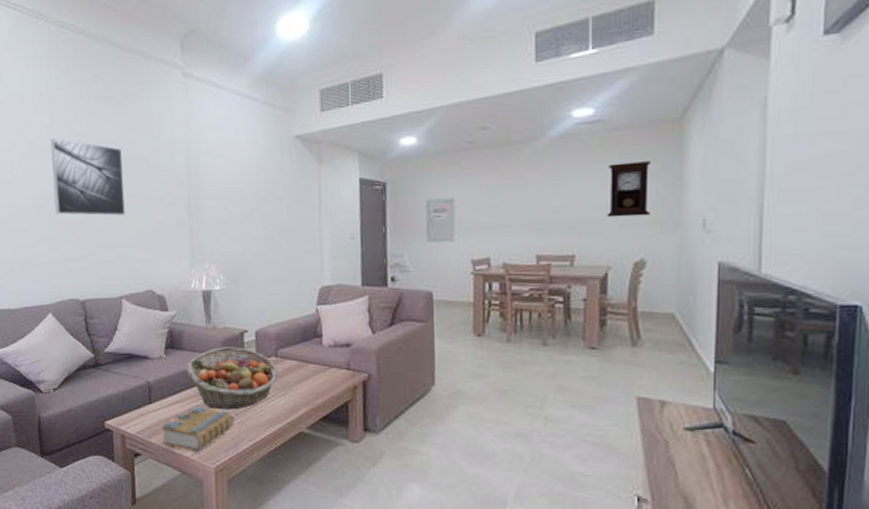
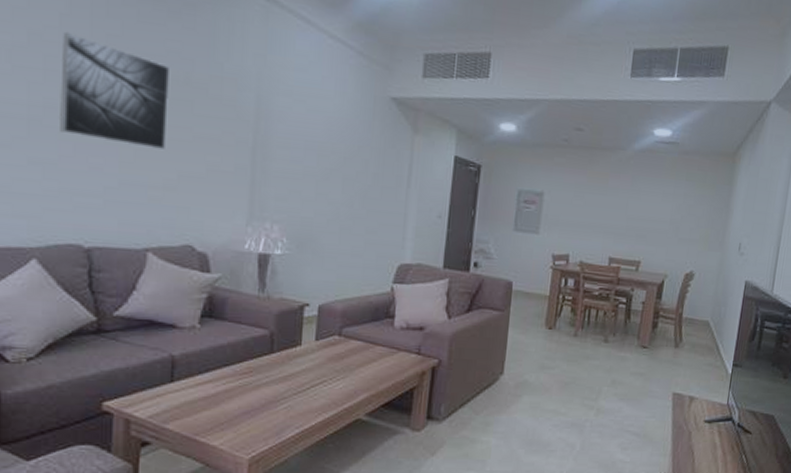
book: present [161,406,234,453] -> none [183,387,281,442]
fruit basket: present [186,347,279,410] -> none [225,320,341,393]
pendulum clock: present [607,161,651,218] -> none [670,183,708,234]

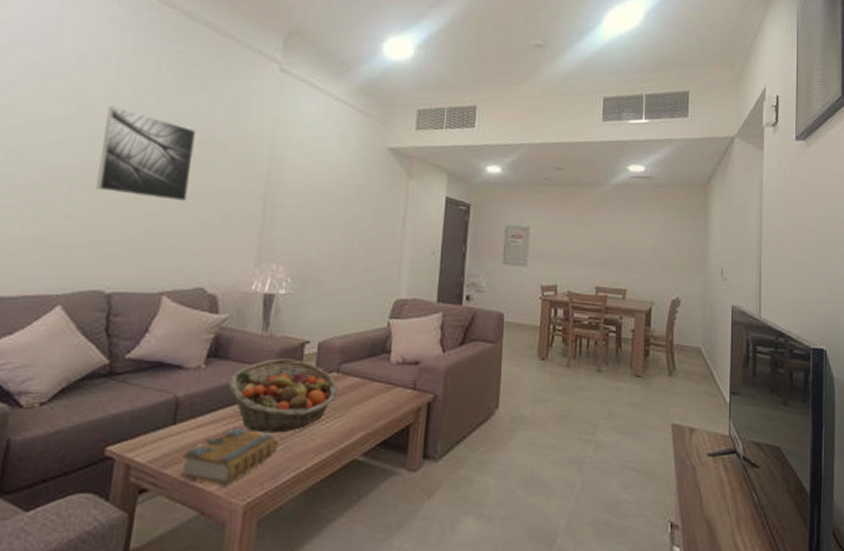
book: none [183,387,281,442] -> present [181,428,278,487]
fruit basket: none [225,320,341,393] -> present [228,359,339,433]

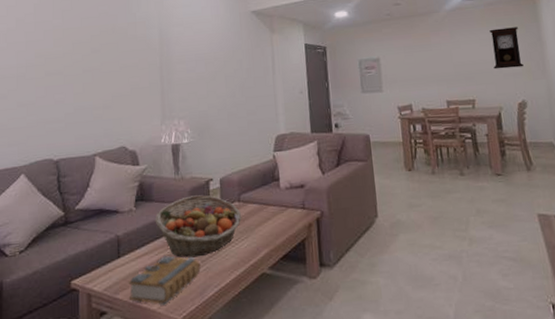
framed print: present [96,106,196,201] -> none [36,15,103,82]
pendulum clock: none [652,214,685,261] -> present [490,27,524,70]

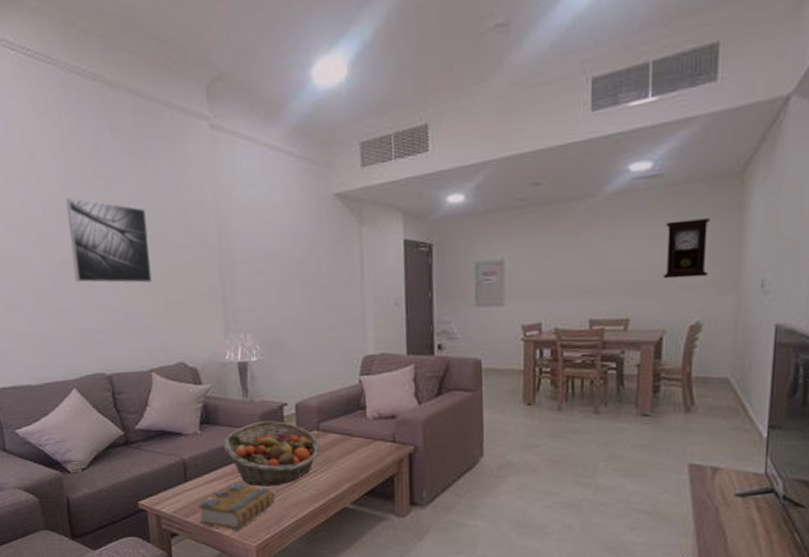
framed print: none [36,15,103,82] -> present [66,198,152,283]

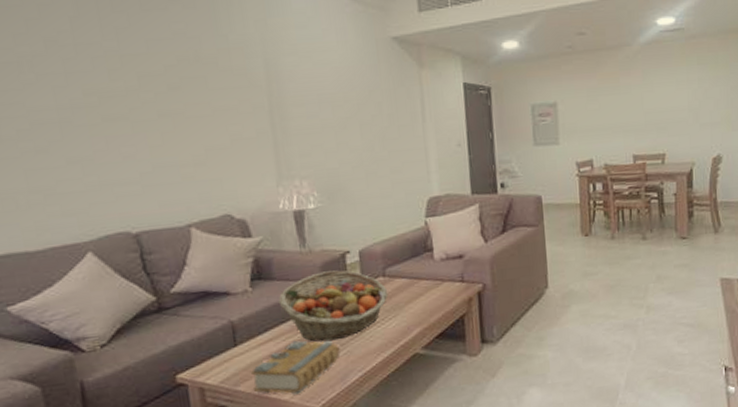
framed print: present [66,198,152,283] -> none [76,34,189,130]
pendulum clock: present [663,218,710,279] -> none [689,66,723,118]

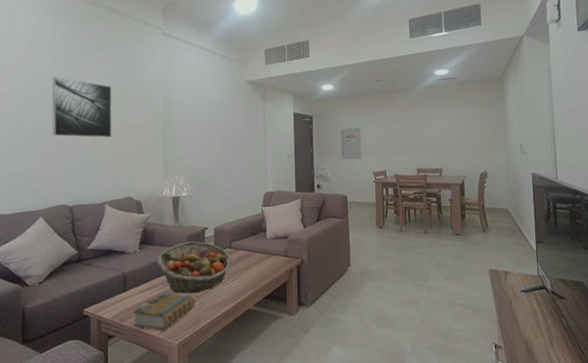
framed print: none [76,34,189,130] -> present [52,77,112,138]

